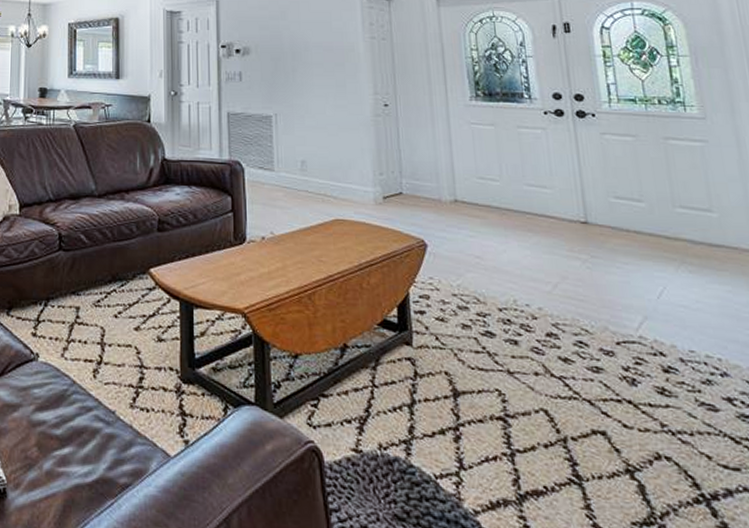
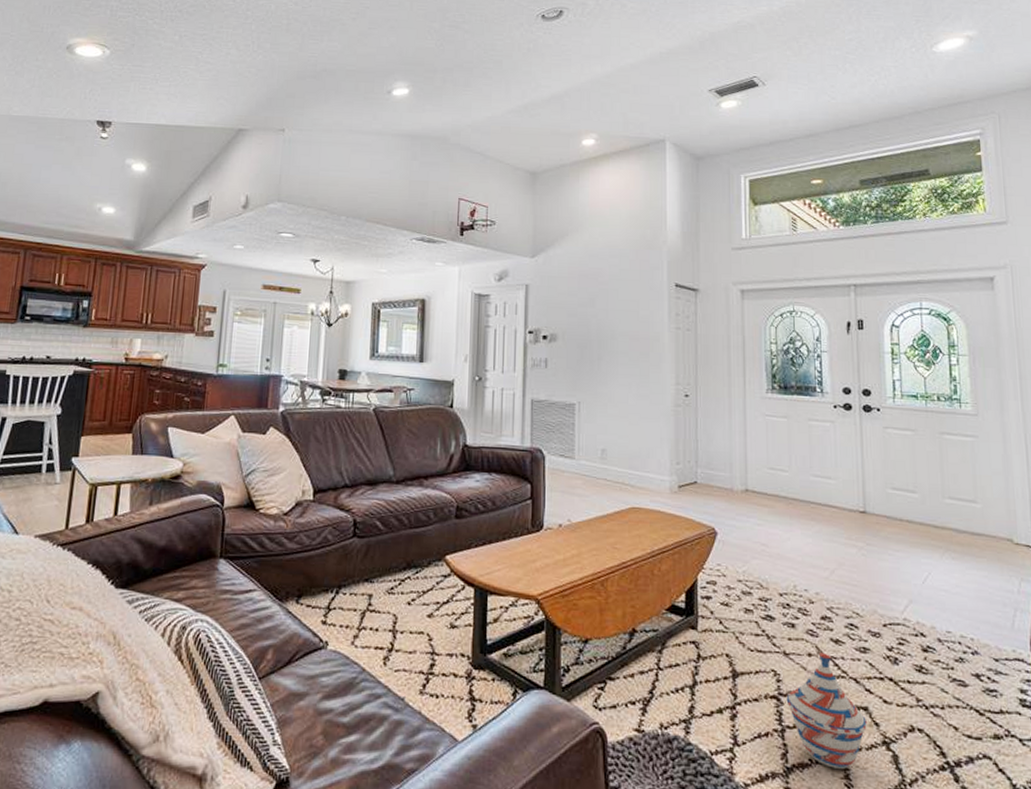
woven basket: none [513,371,607,498] -> present [786,652,868,769]

